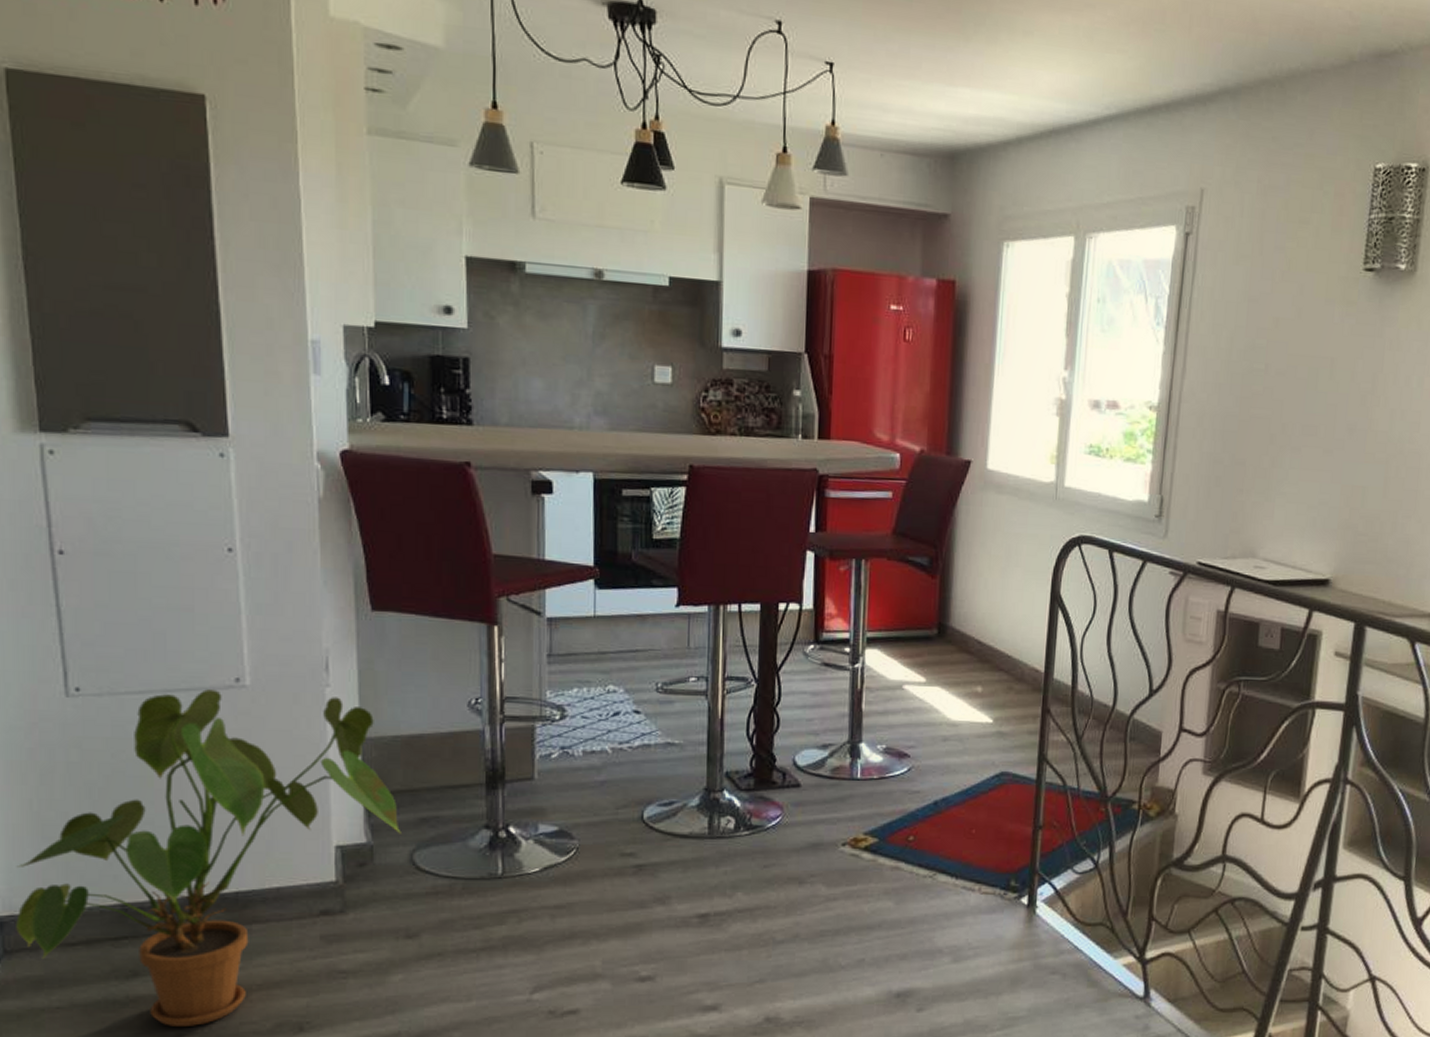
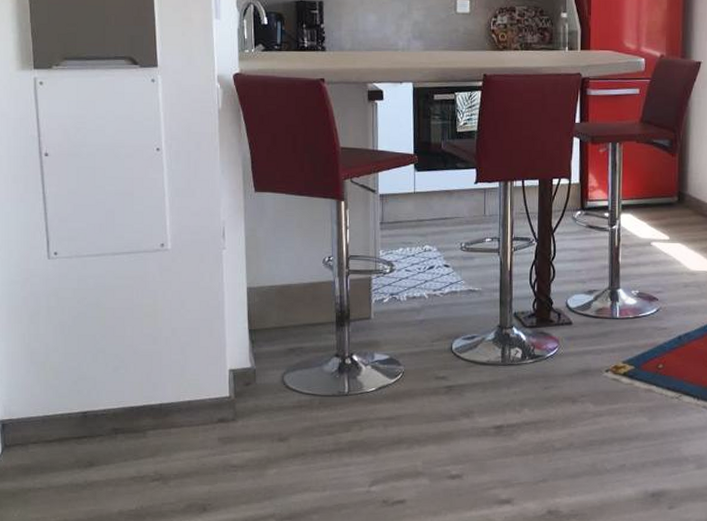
house plant: present [16,689,401,1026] -> none [13,252,276,505]

